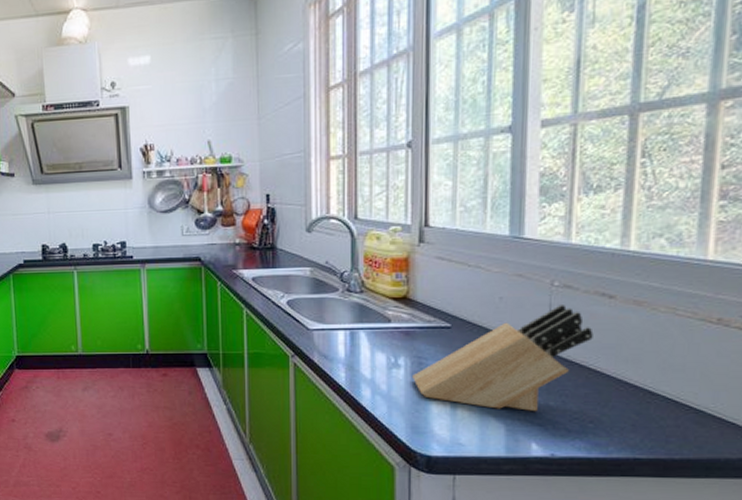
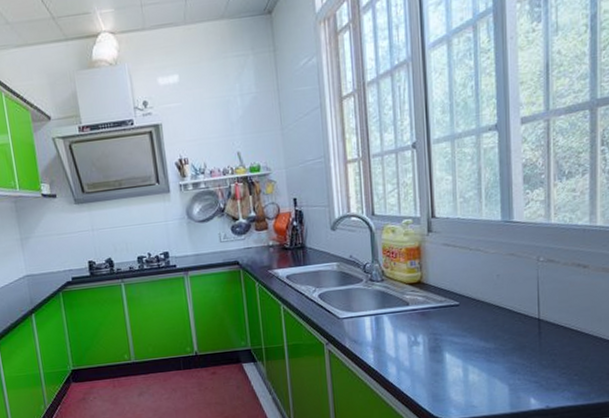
knife block: present [411,305,594,412] -> none [429,277,573,373]

